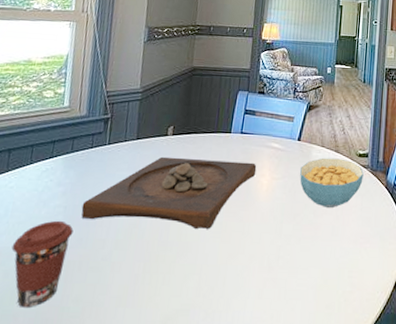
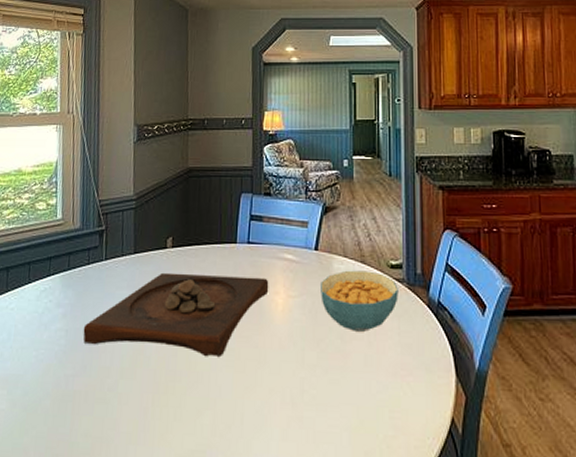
coffee cup: present [11,220,74,307] -> none [17,345,77,441]

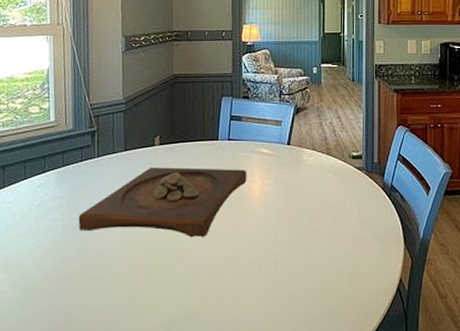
cereal bowl: present [321,270,398,332] -> none [292,161,358,212]

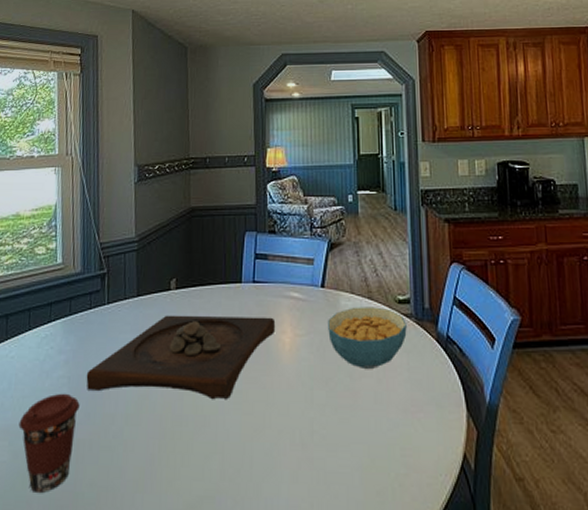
coffee cup: none [16,233,73,316] -> present [18,393,80,493]
cereal bowl: none [292,161,358,212] -> present [328,307,407,369]

